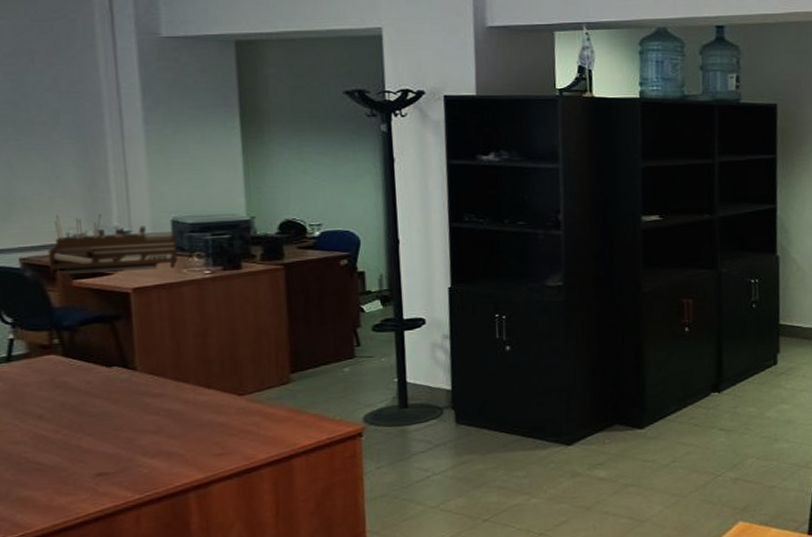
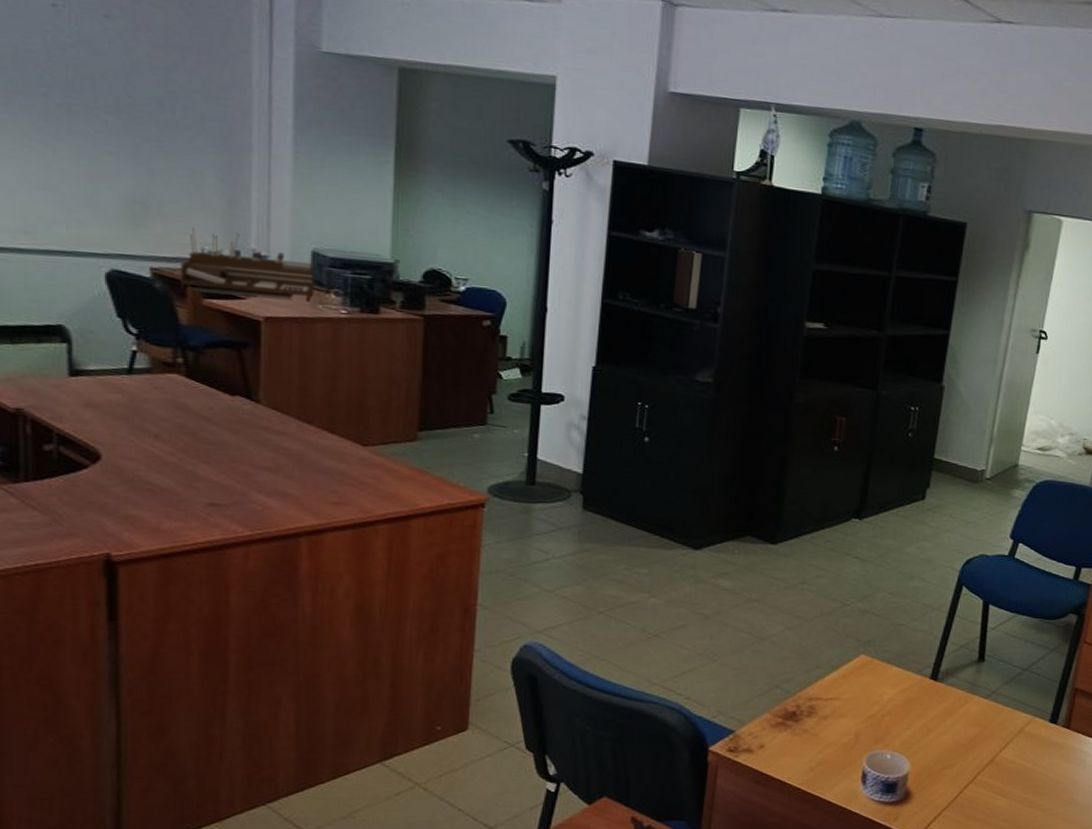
binder: none [514,166,540,221] -> present [672,248,703,310]

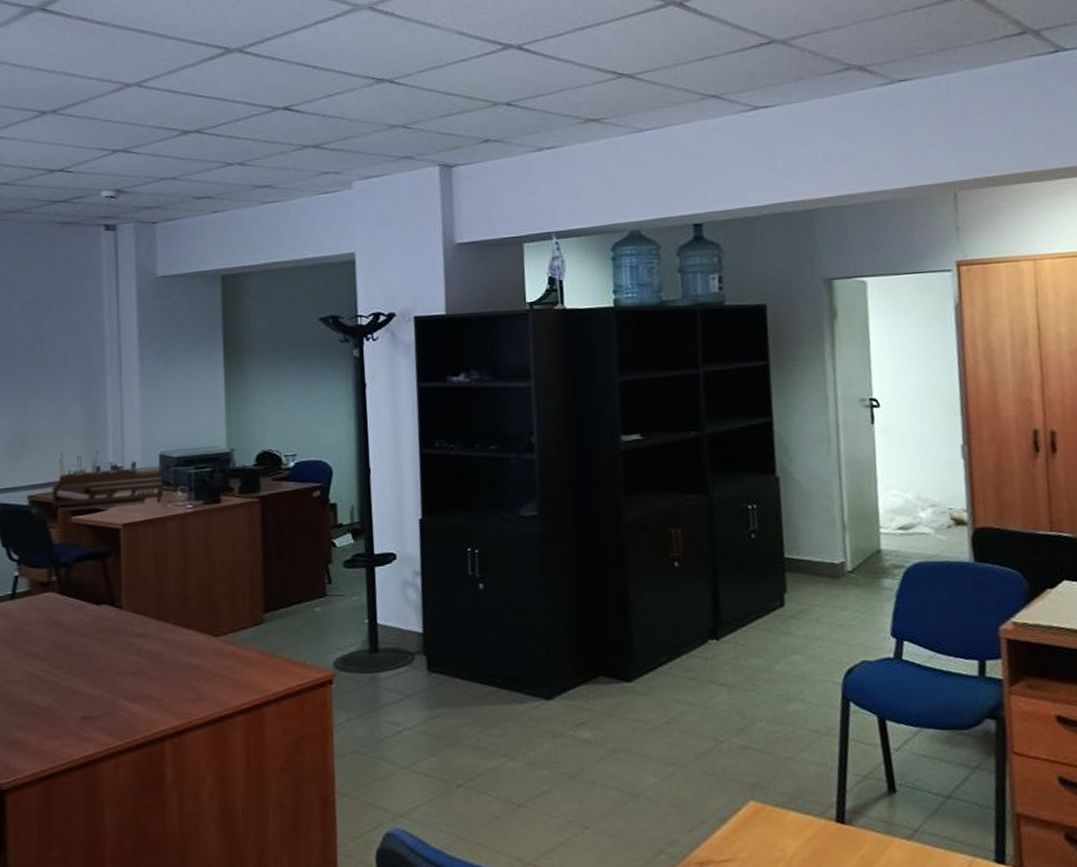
binder: present [672,248,703,310] -> none [484,386,512,445]

